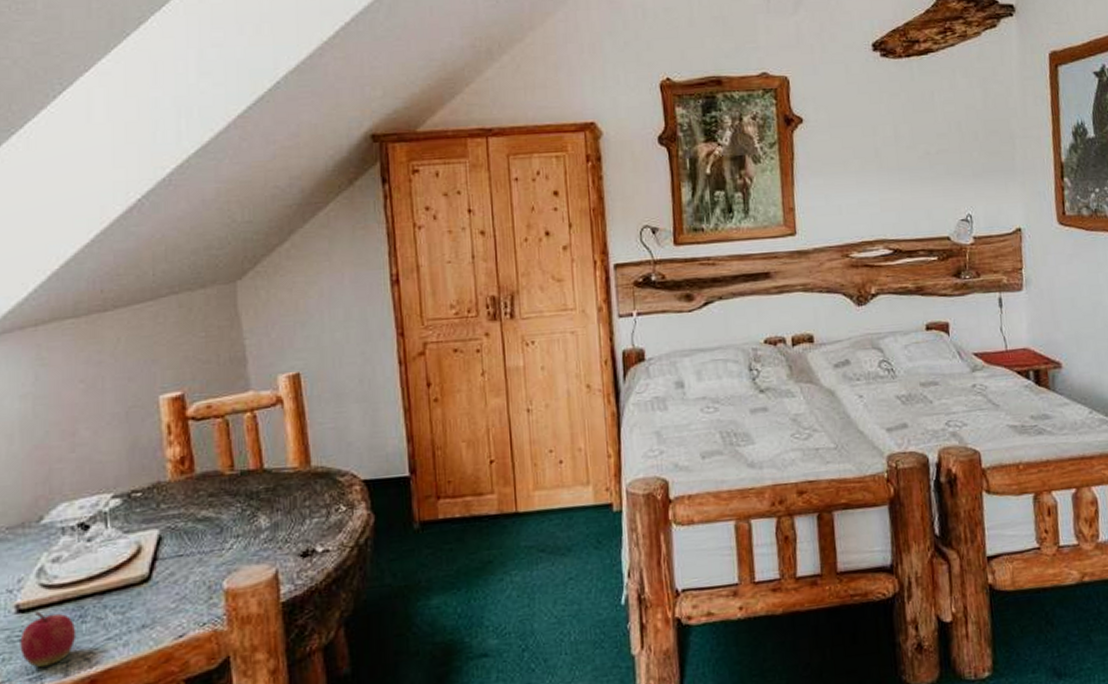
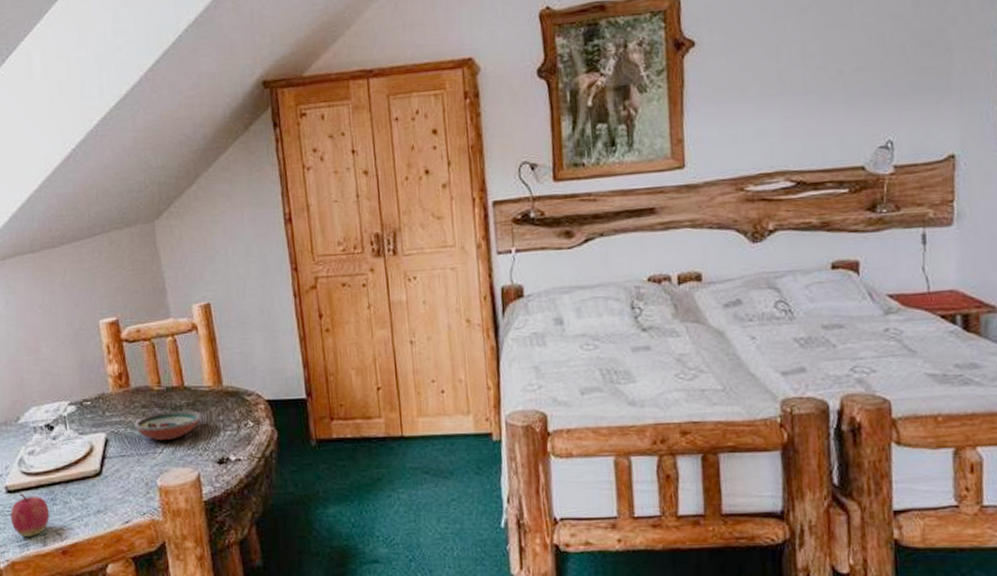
decorative bowl: none [197,496,283,534] -> present [134,410,201,440]

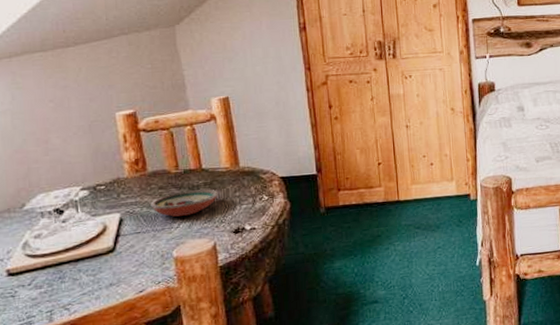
apple: present [10,492,50,537] -> none [11,274,58,316]

